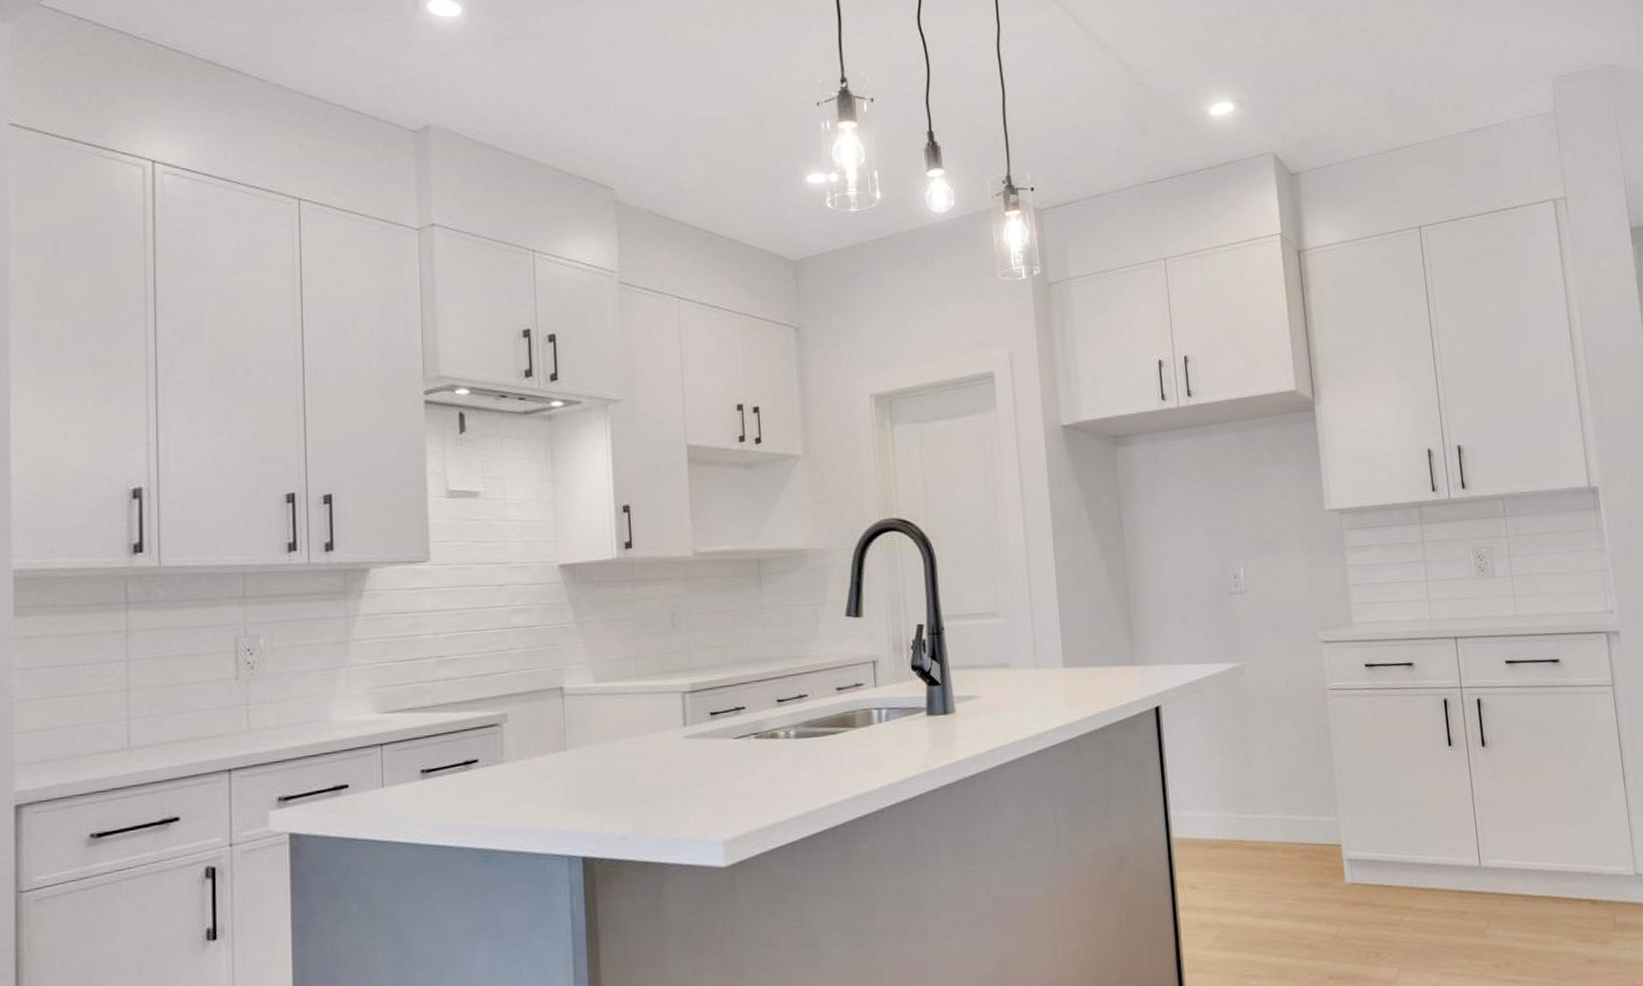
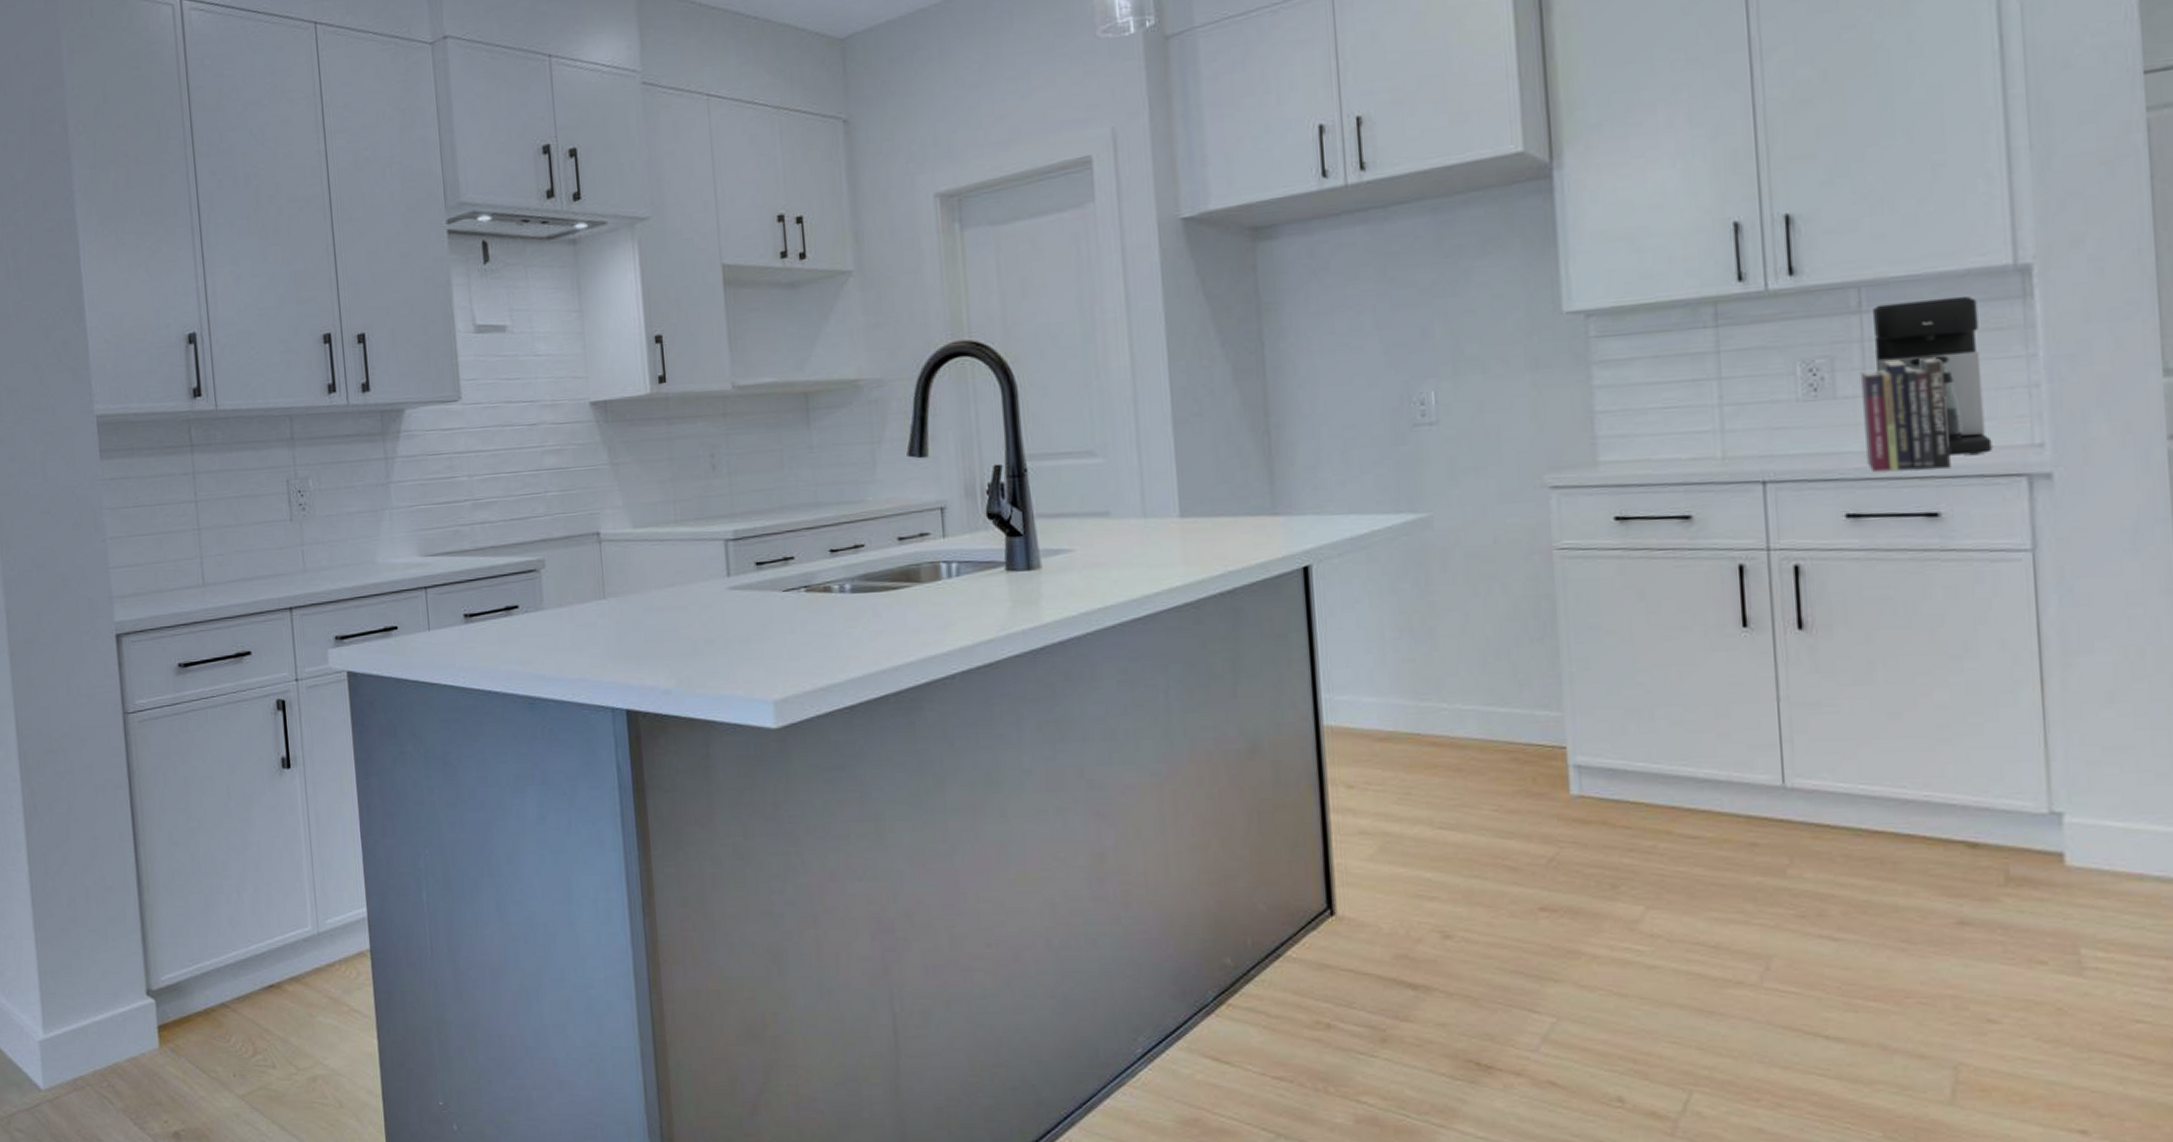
books: none [1507,549,1563,631] -> present [1859,357,1951,473]
coffee maker: none [1511,507,1586,619] -> present [1871,296,1993,456]

